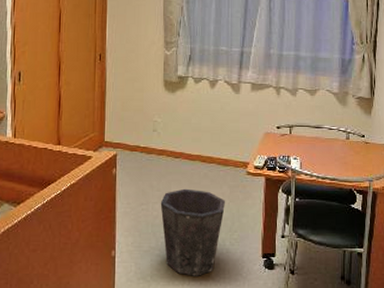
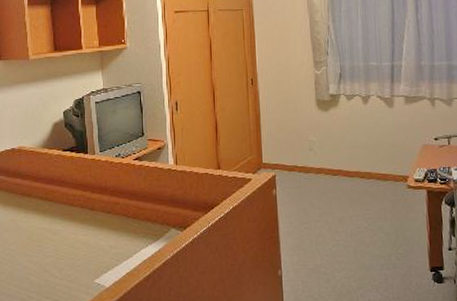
waste bin: present [160,188,225,276] -> none [322,205,388,293]

